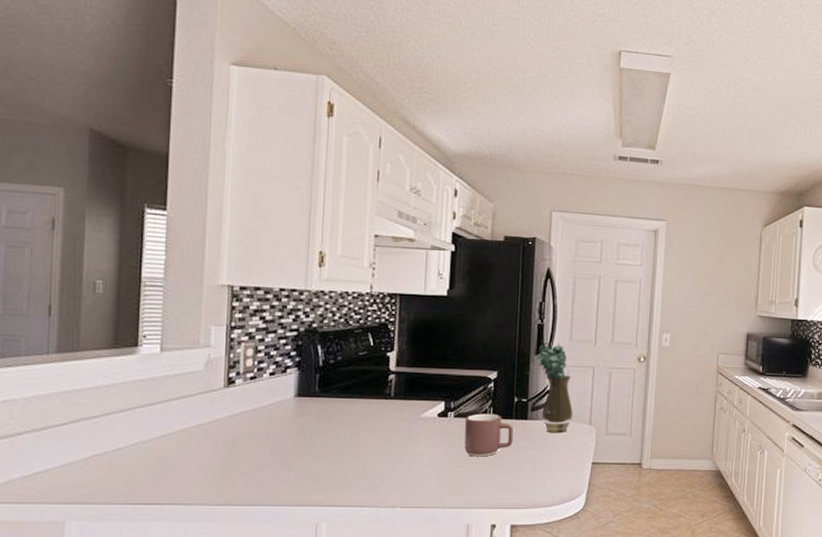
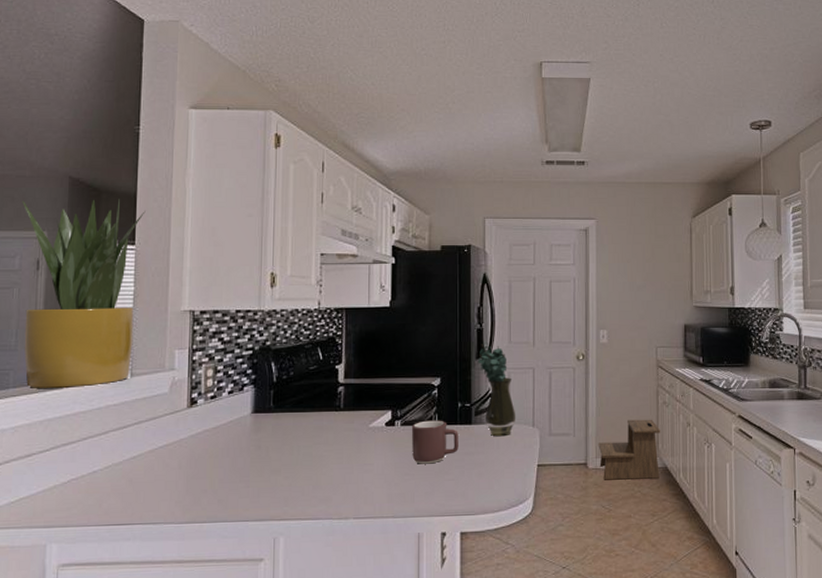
planter: none [34,151,179,359] -> present [22,199,146,388]
step stool: none [653,423,716,481] -> present [598,419,661,480]

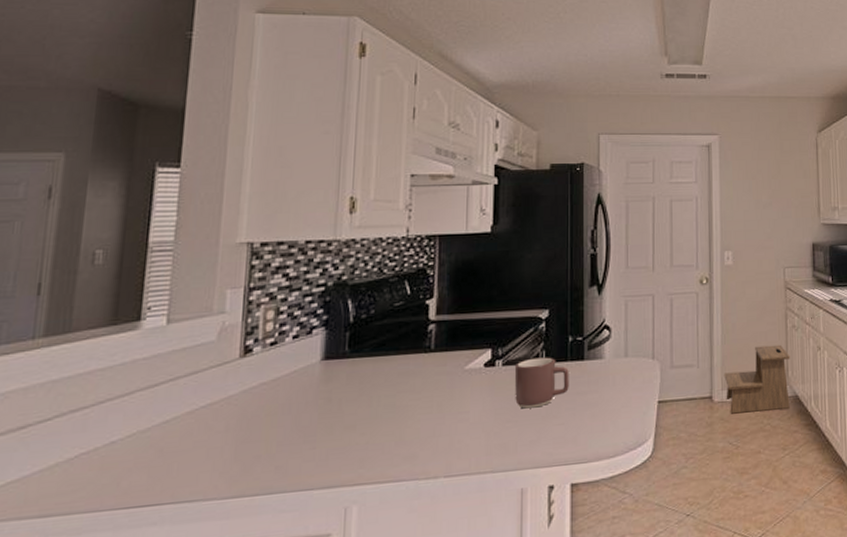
planter: present [22,199,146,388] -> none [23,114,196,343]
vase: present [477,344,516,437] -> none [590,270,634,373]

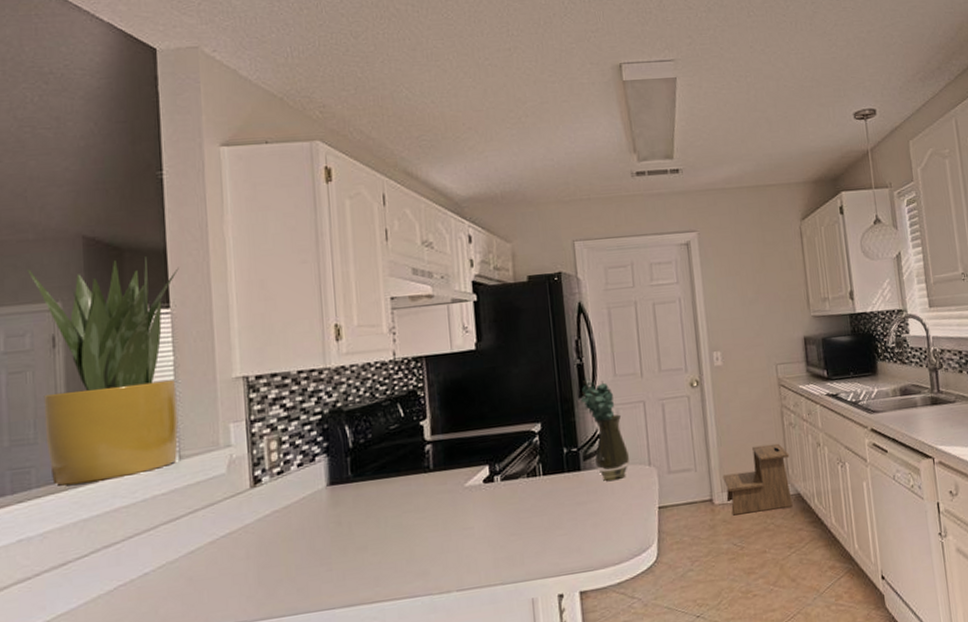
planter: none [23,114,196,343] -> present [27,257,179,486]
mug: present [514,357,569,409] -> none [513,469,569,522]
vase: none [590,270,634,373] -> present [580,380,630,481]

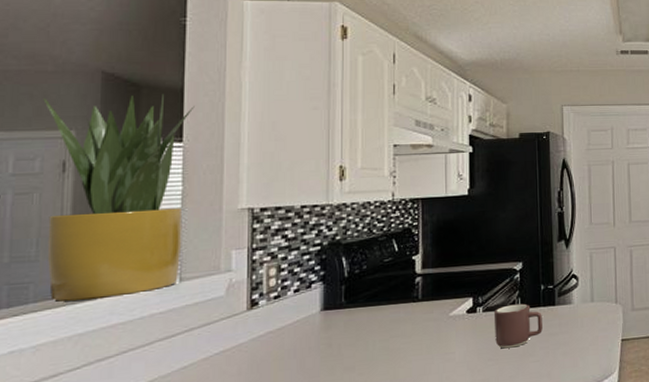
mug: none [513,469,569,522] -> present [493,303,543,349]
vase: present [580,380,630,481] -> none [559,227,599,316]

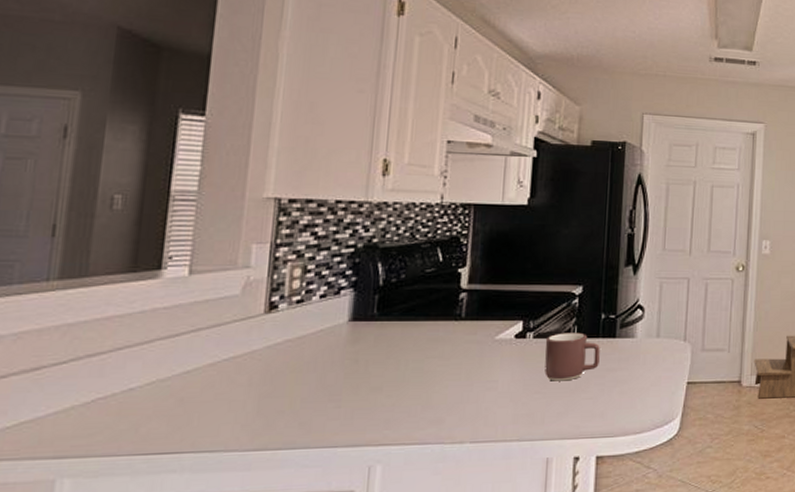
planter: present [43,94,195,302] -> none [37,50,222,285]

